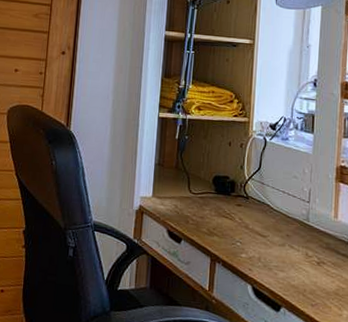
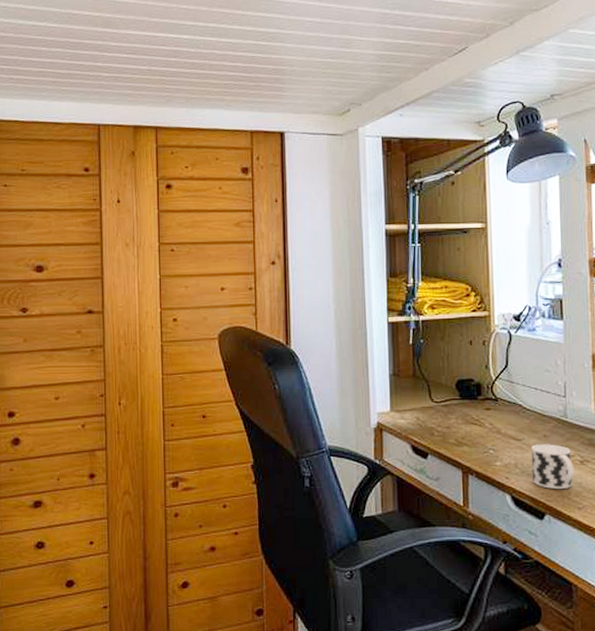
cup: none [272,242,311,286] -> present [531,444,575,489]

